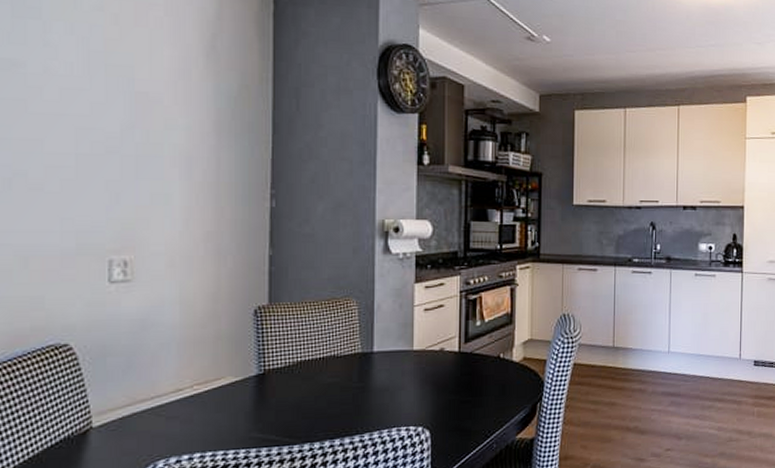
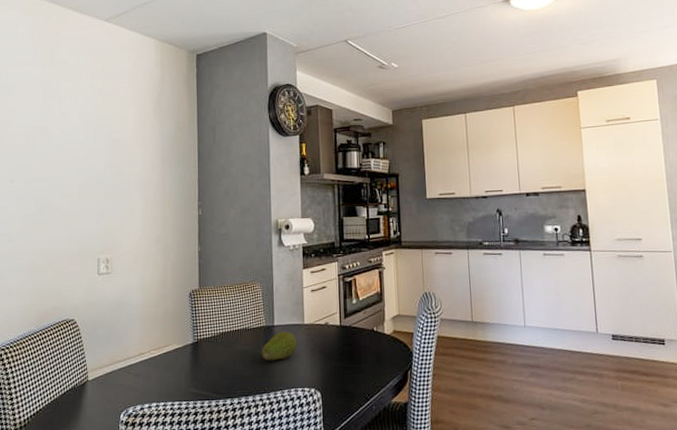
fruit: none [354,359,403,396] -> present [261,331,297,361]

